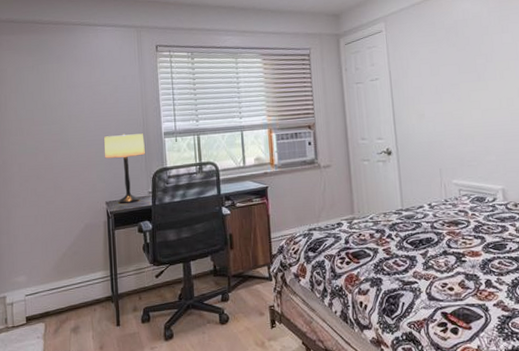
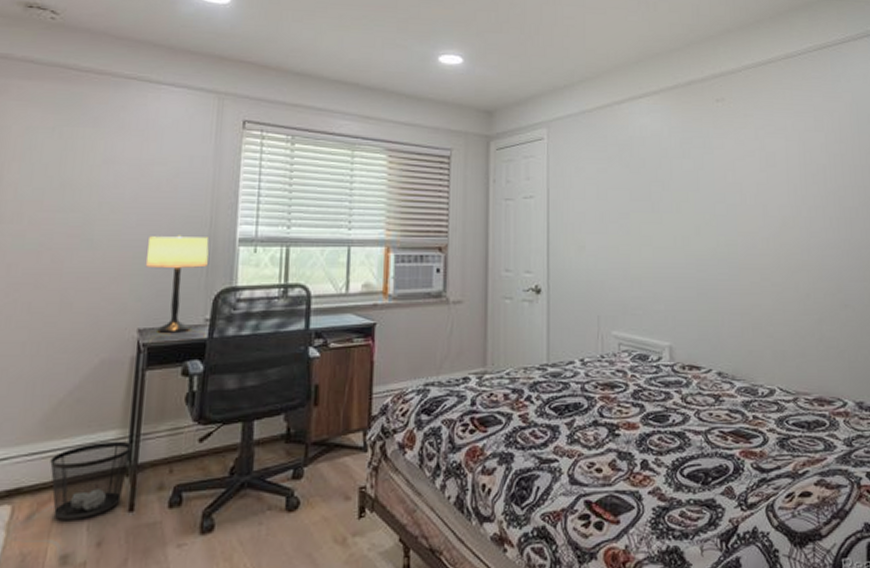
waste bin: none [64,279,113,333] -> present [50,440,133,521]

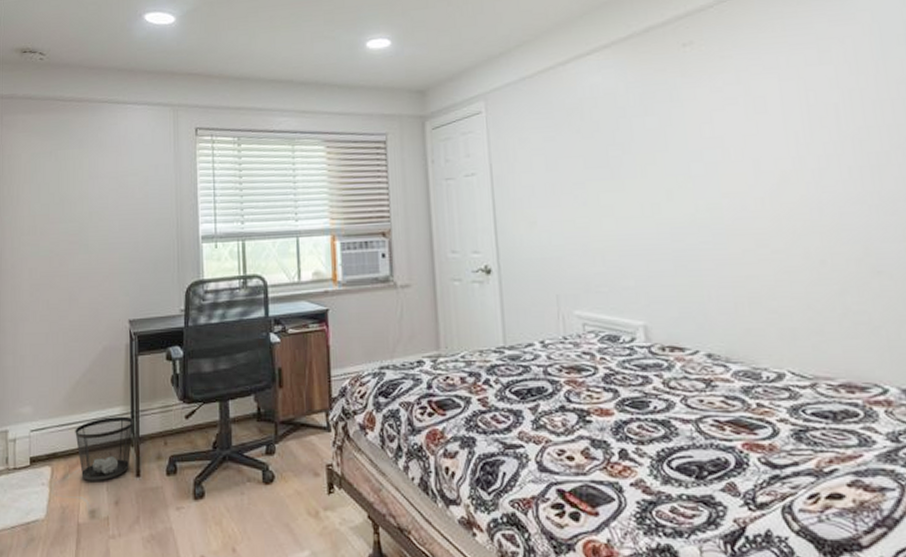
table lamp: present [145,235,209,333] -> none [129,236,178,323]

